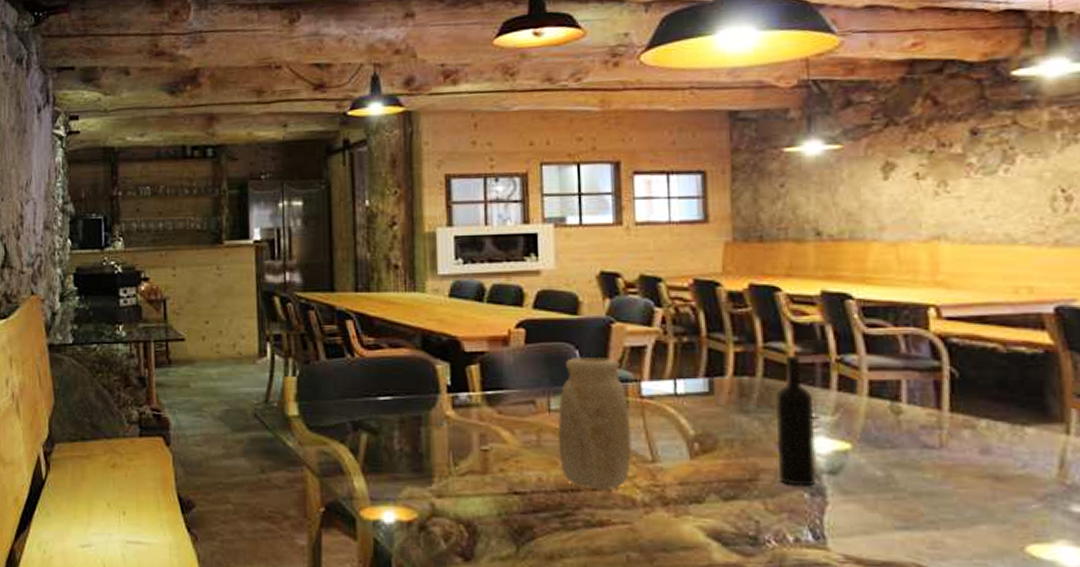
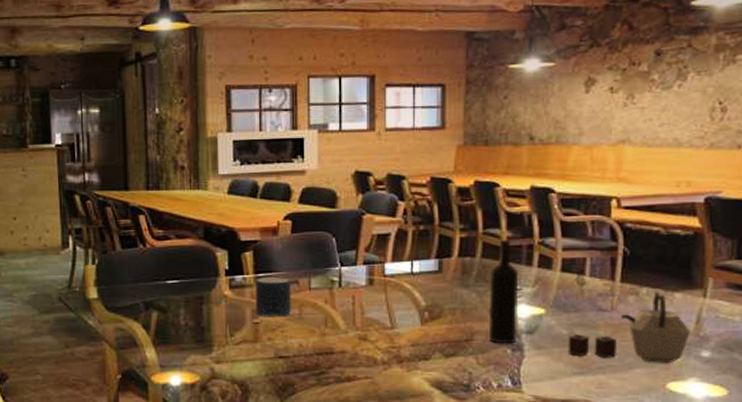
candle: none [483,394,527,444] -> present [255,276,291,317]
vase: present [557,356,632,489] -> none [316,243,375,351]
kettle: none [884,421,1053,519] -> present [568,289,690,363]

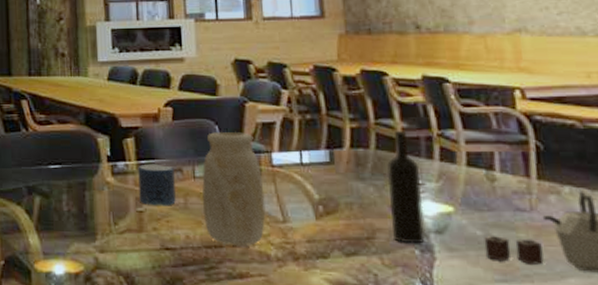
vase: none [316,243,375,351] -> present [202,131,266,246]

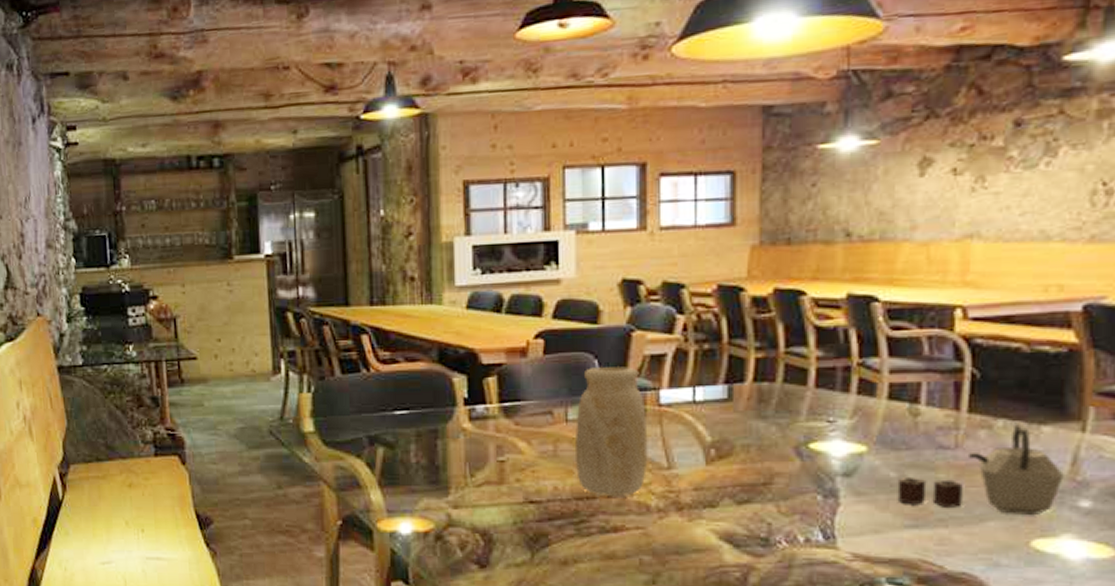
candle: present [138,164,176,206] -> none [500,406,544,455]
wine bottle: present [387,130,425,244] -> none [792,359,832,489]

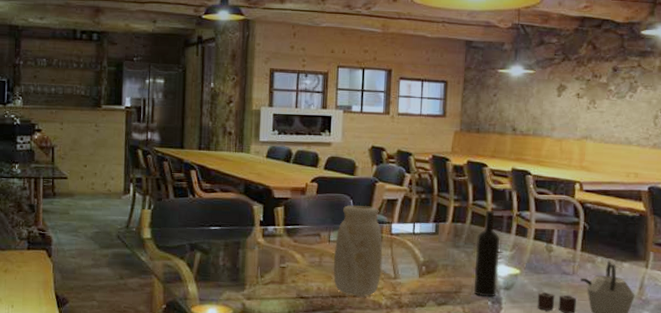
wine bottle: none [792,359,832,489] -> present [473,210,499,297]

